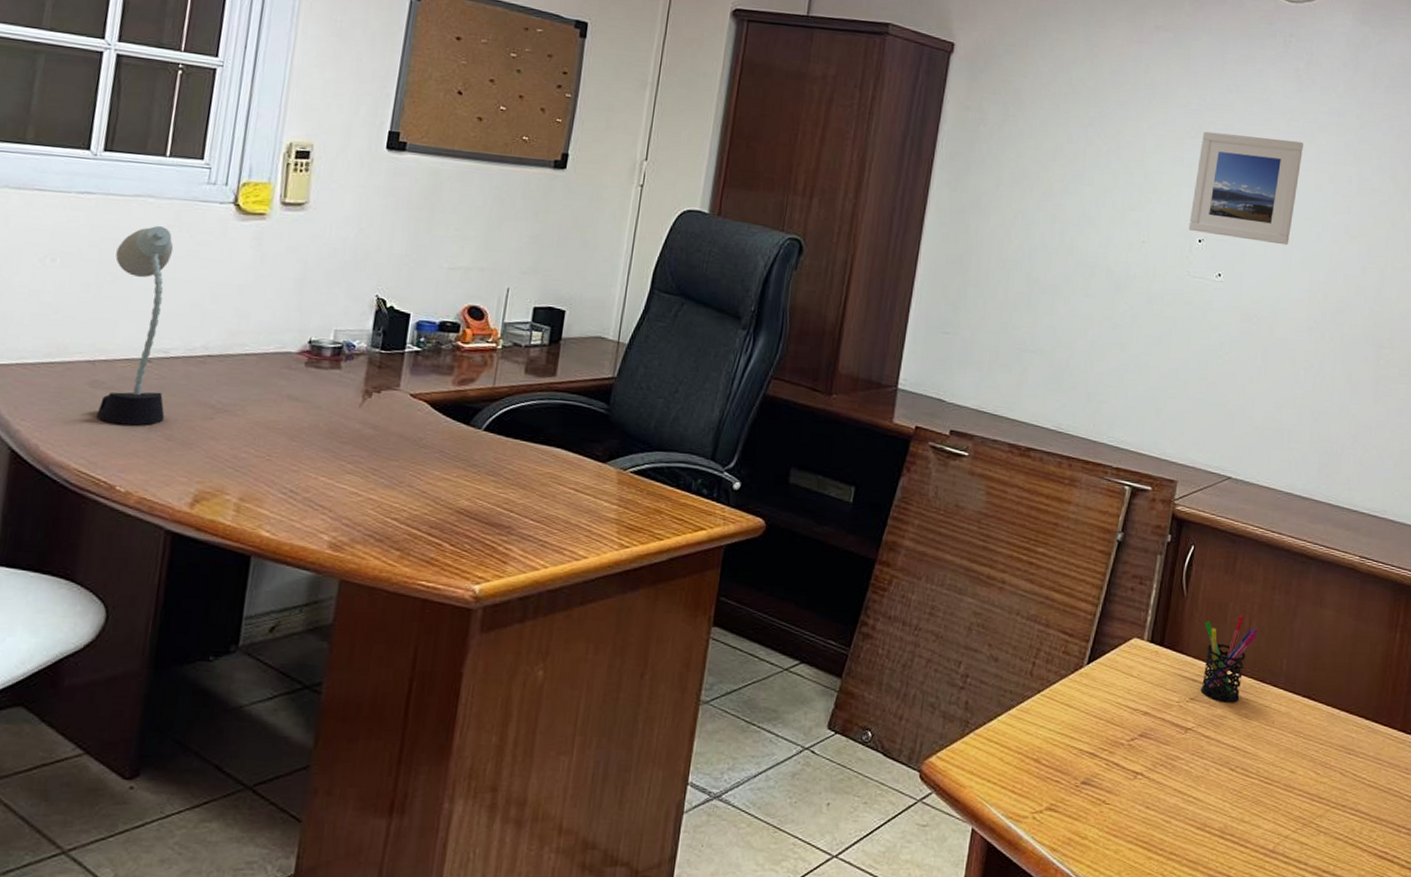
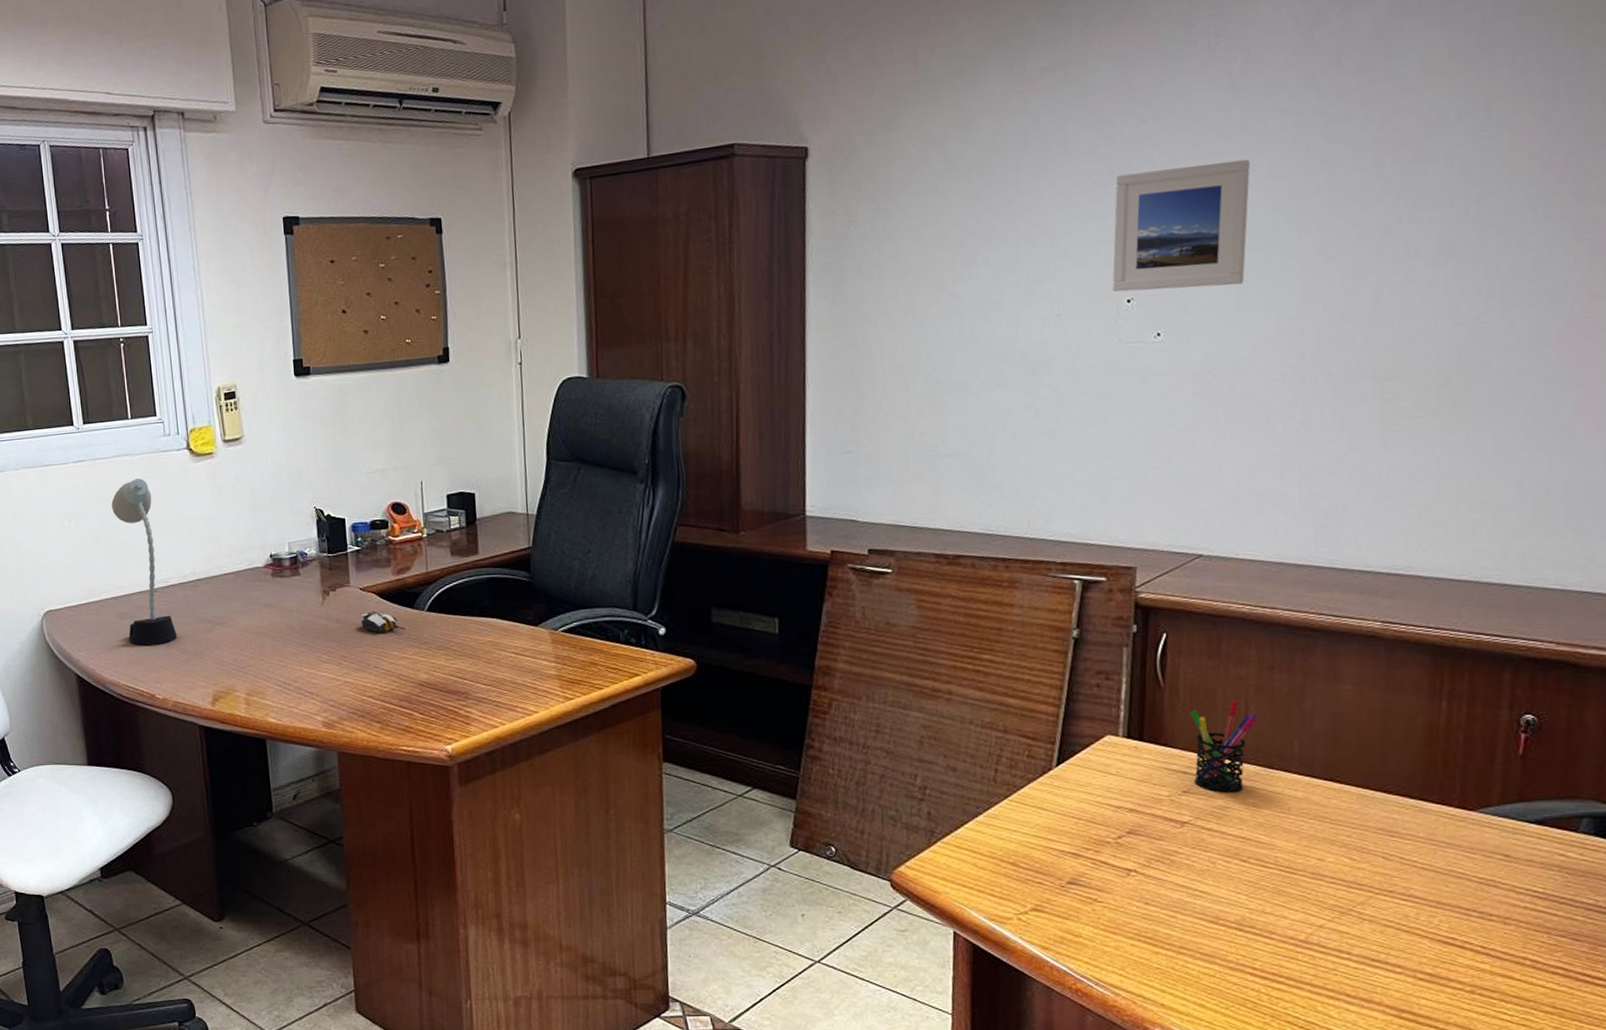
computer mouse: none [402,422,455,448] -> present [360,611,405,633]

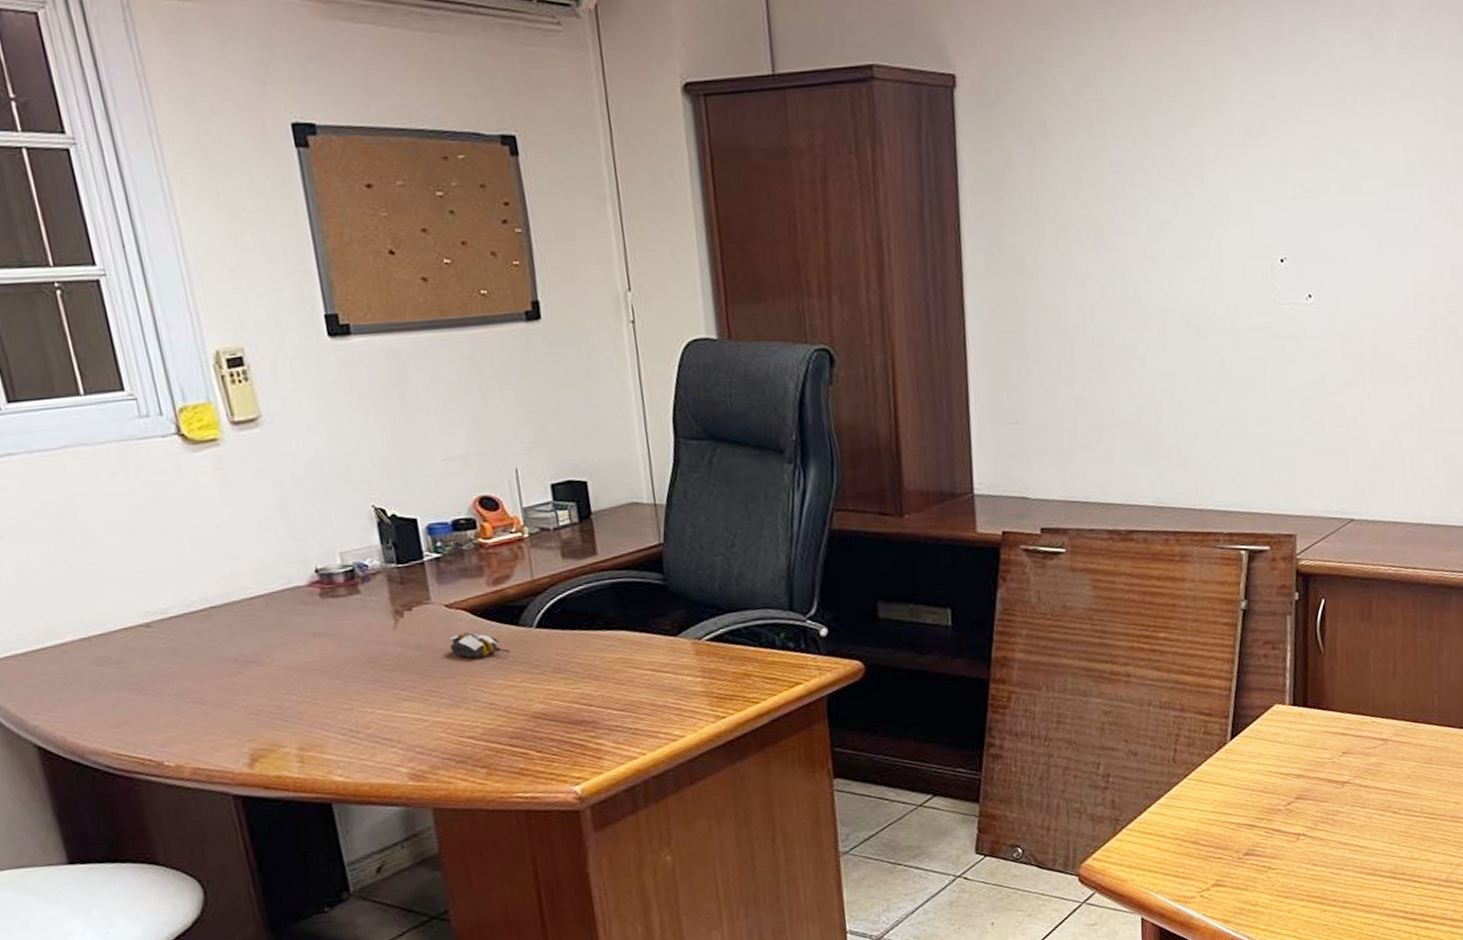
desk lamp: present [111,478,177,646] -> none [65,475,189,699]
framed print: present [1112,159,1251,292] -> none [1266,117,1387,251]
pen holder: present [1190,700,1259,793] -> none [1347,660,1405,751]

